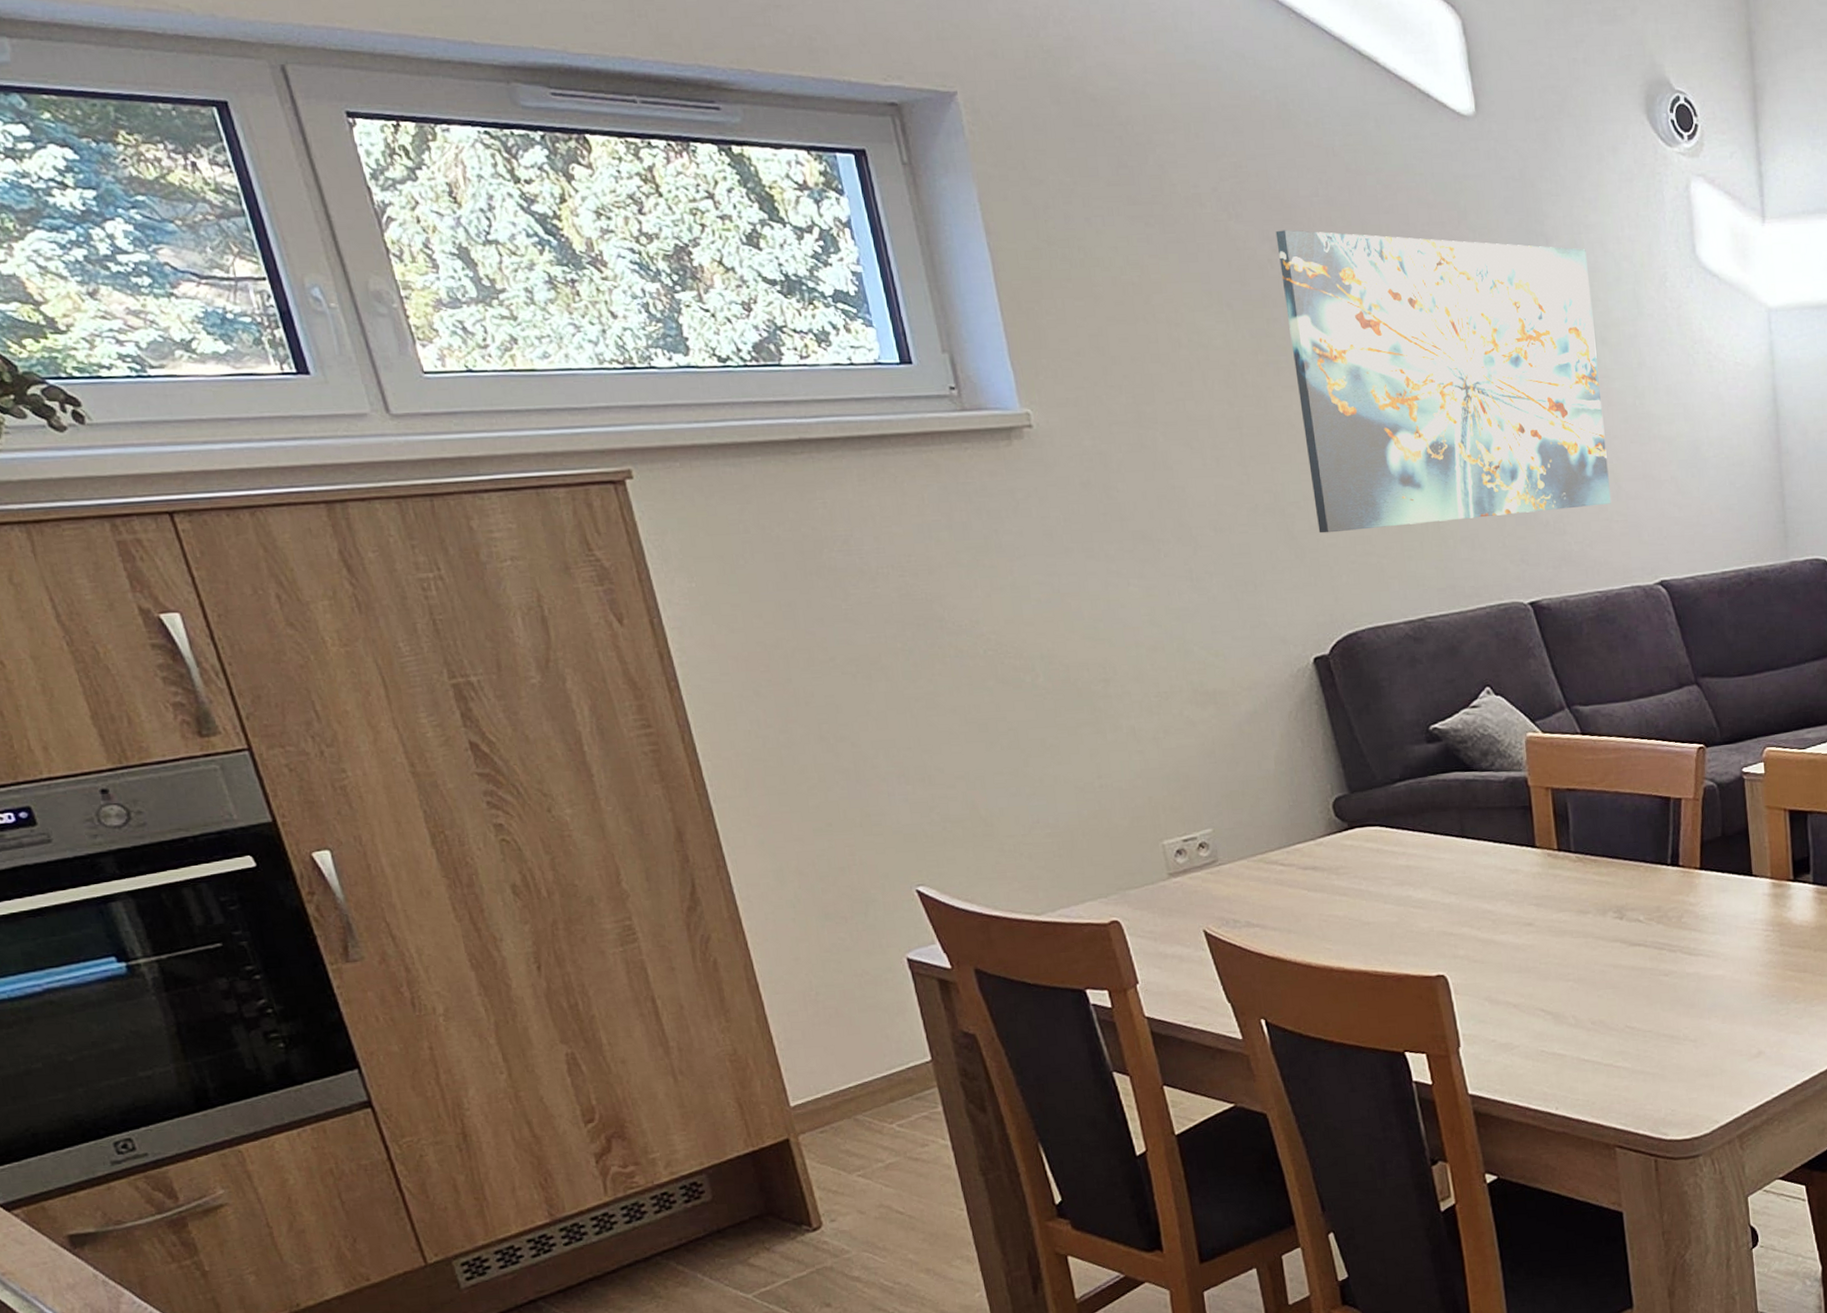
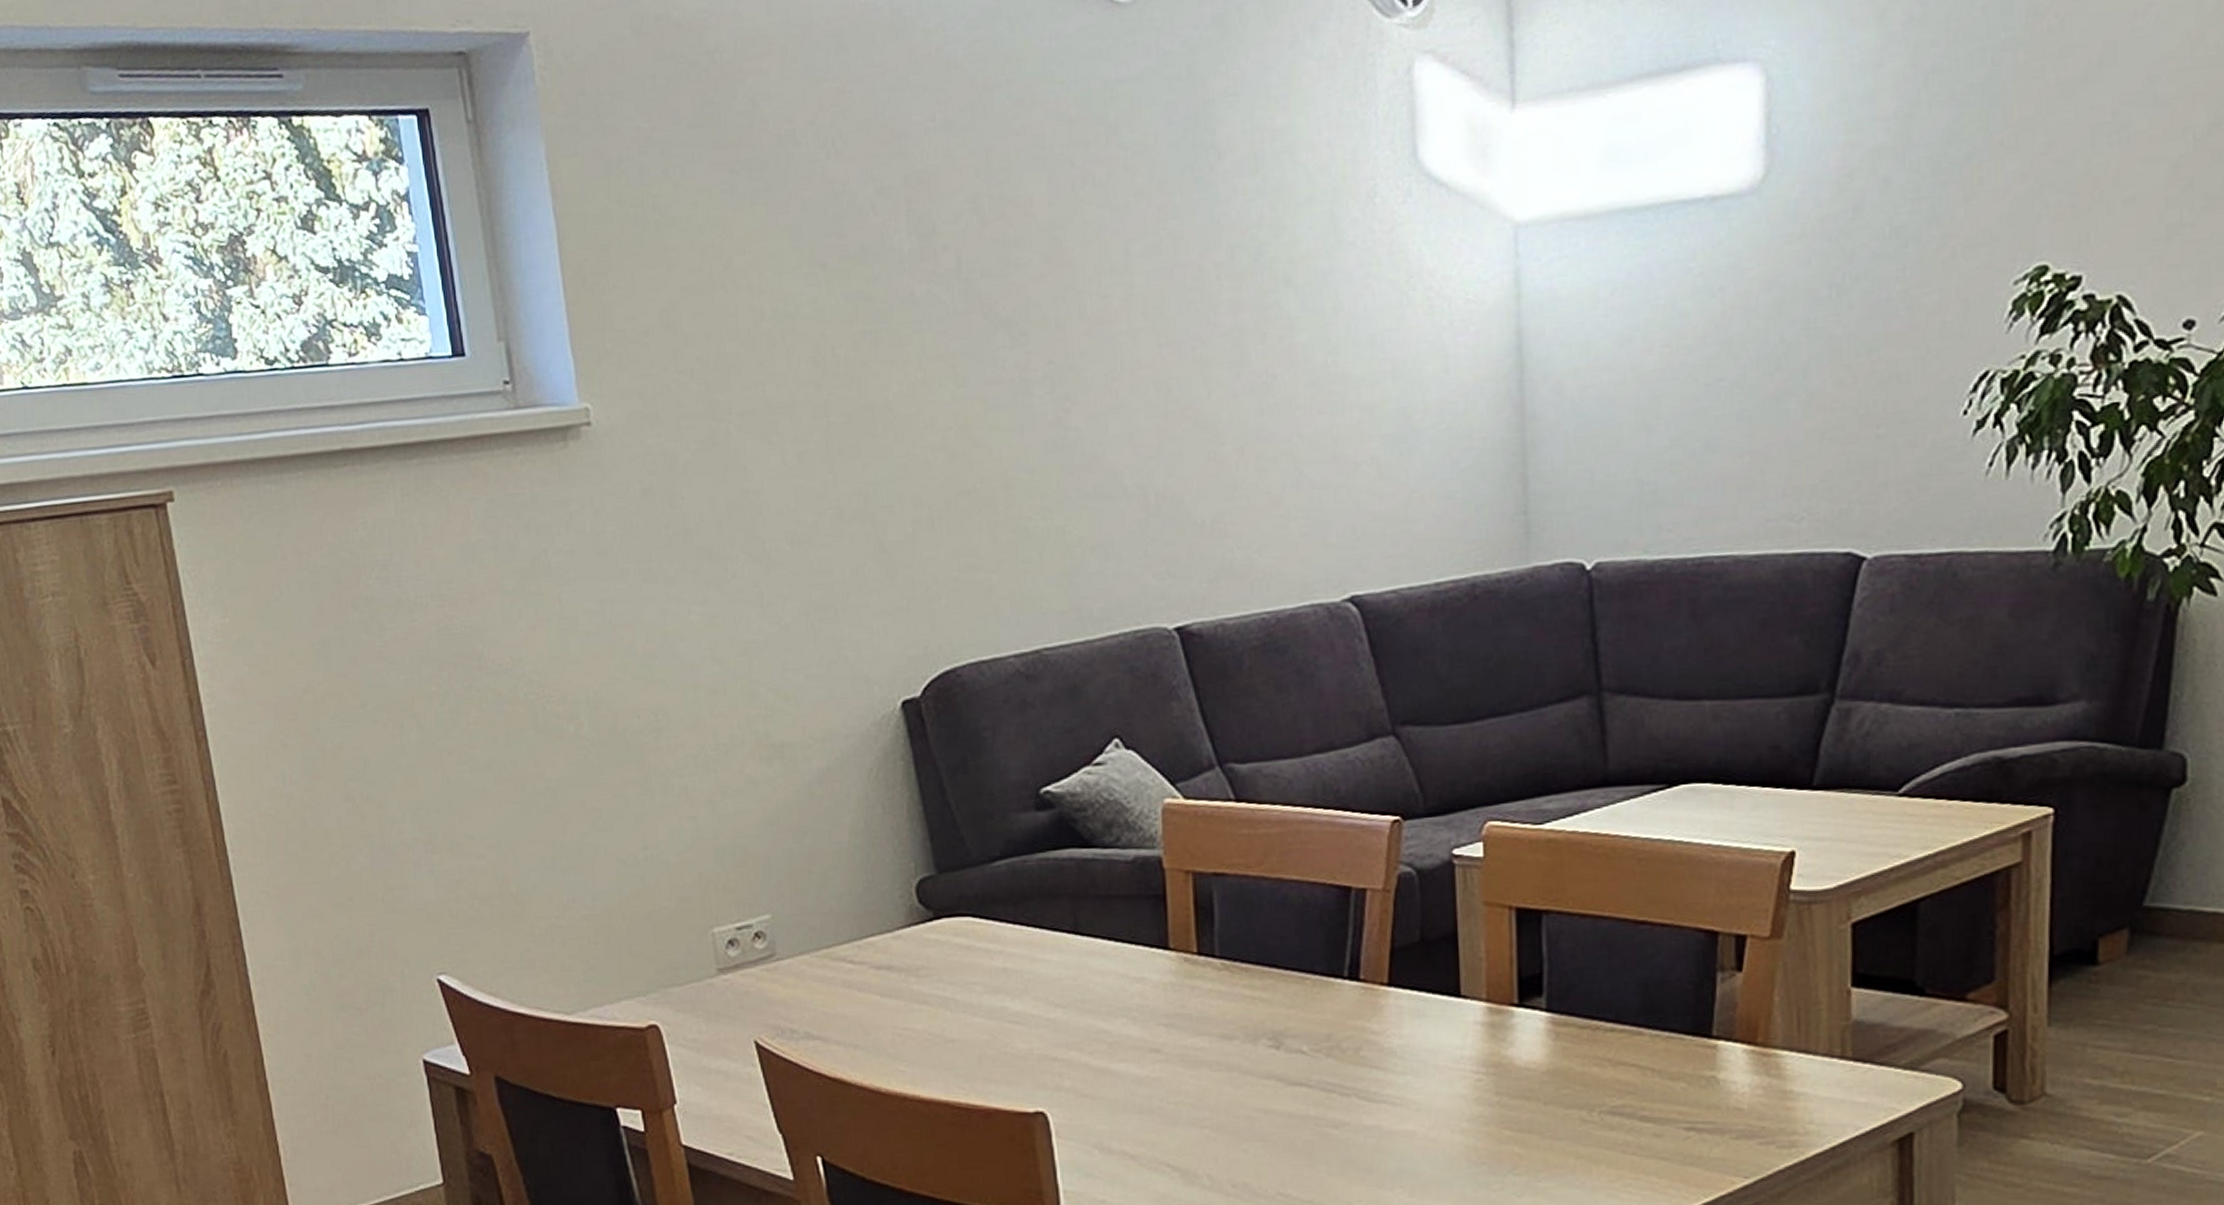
wall art: present [1275,230,1611,534] -> none [881,161,1288,544]

